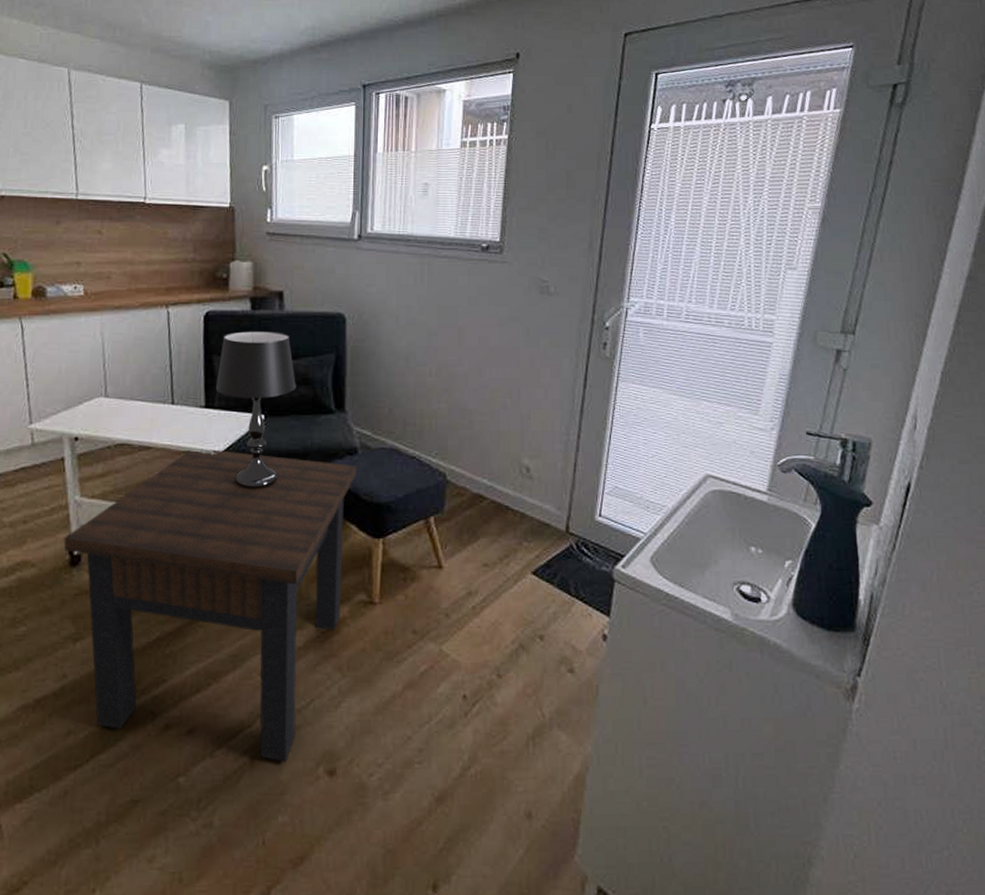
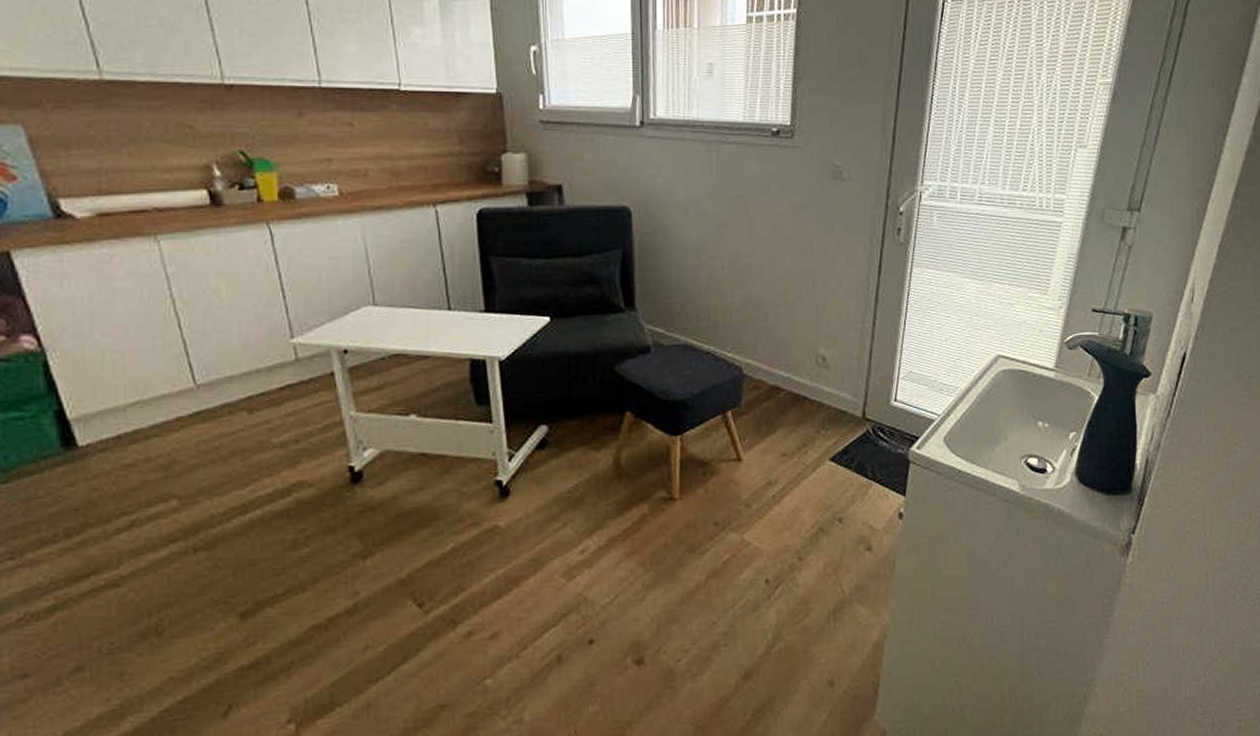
side table: present [63,449,357,762] -> none [342,355,650,656]
table lamp: present [215,330,296,490] -> none [495,227,582,395]

